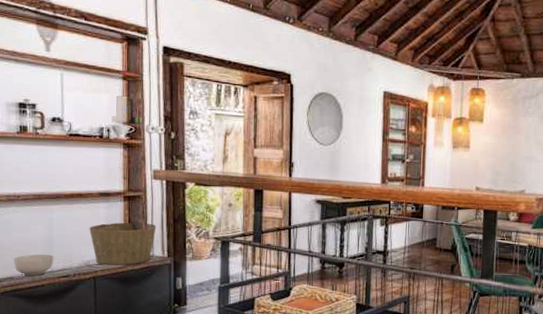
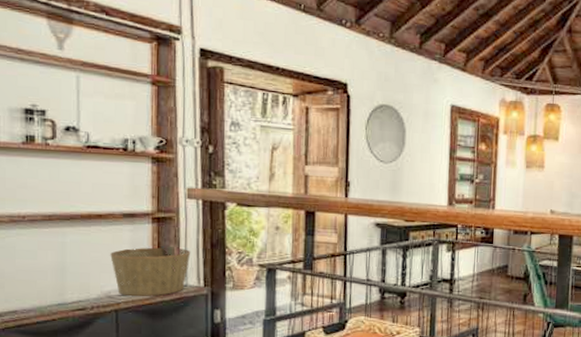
bowl: present [13,254,54,277] -> none [17,284,67,310]
books: present [112,95,144,125] -> none [138,102,176,137]

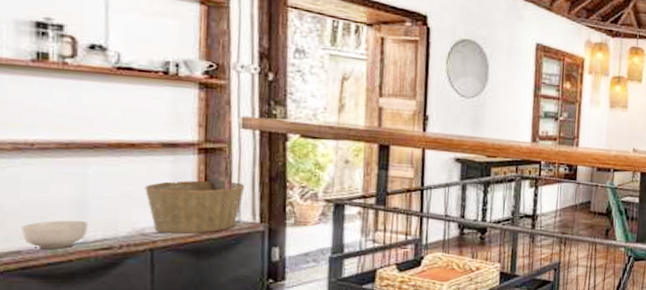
bowl: none [17,284,67,310] -> present [21,221,89,250]

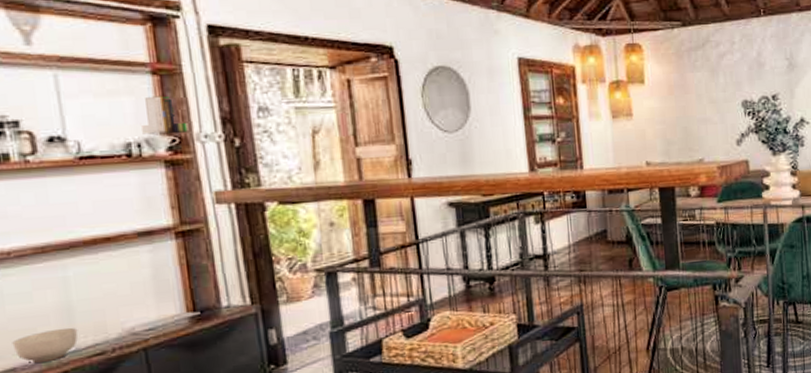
basket: present [145,180,245,235] -> none [128,263,230,330]
books: none [182,23,230,61] -> present [142,96,191,135]

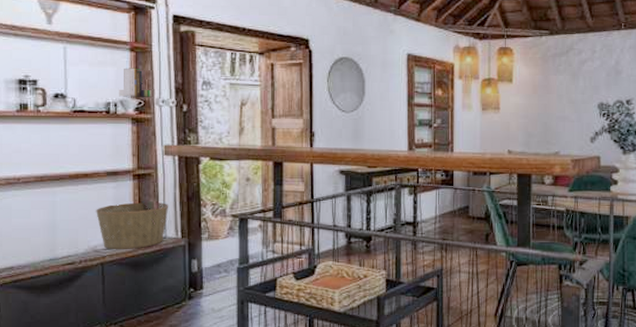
bowl: present [12,328,78,364] -> none [13,241,58,266]
basket: none [128,263,230,330] -> present [96,202,169,250]

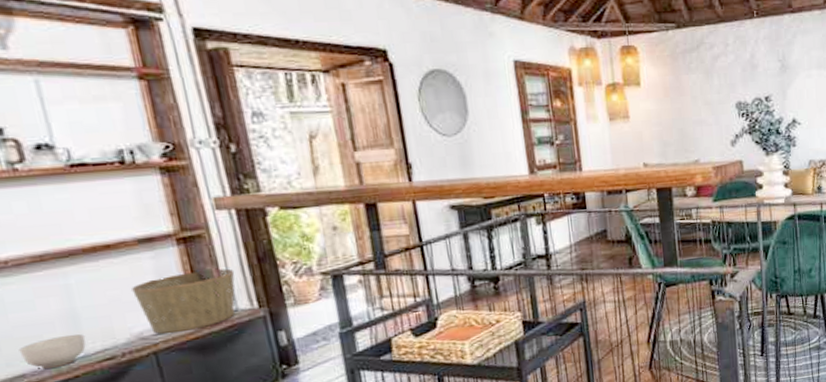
bowl: none [13,241,58,266] -> present [18,334,86,370]
books: present [119,68,153,98] -> none [132,101,185,141]

